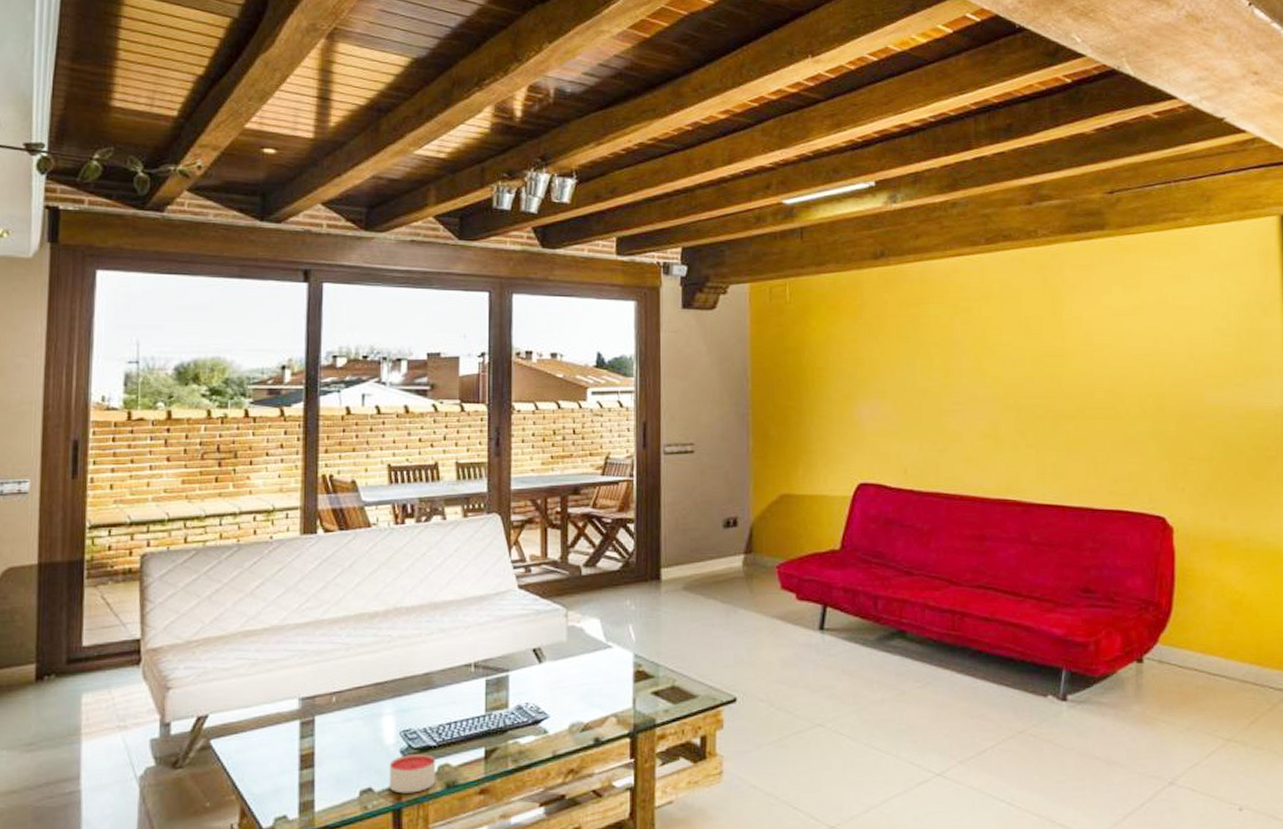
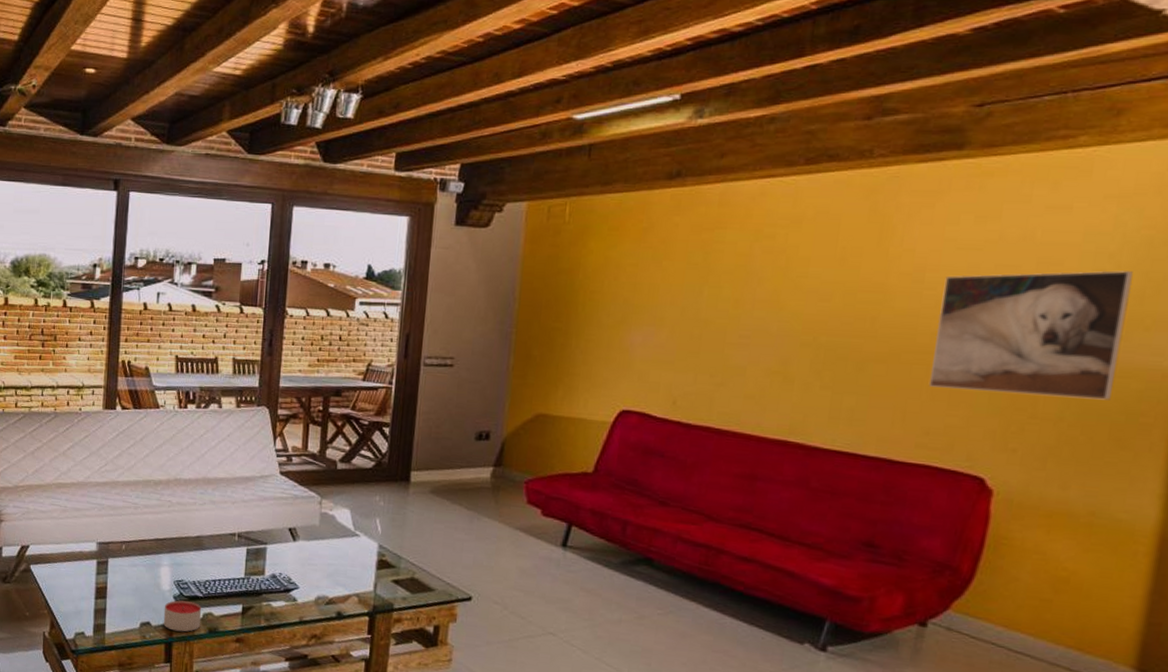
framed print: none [1108,328,1243,439] -> present [930,270,1133,400]

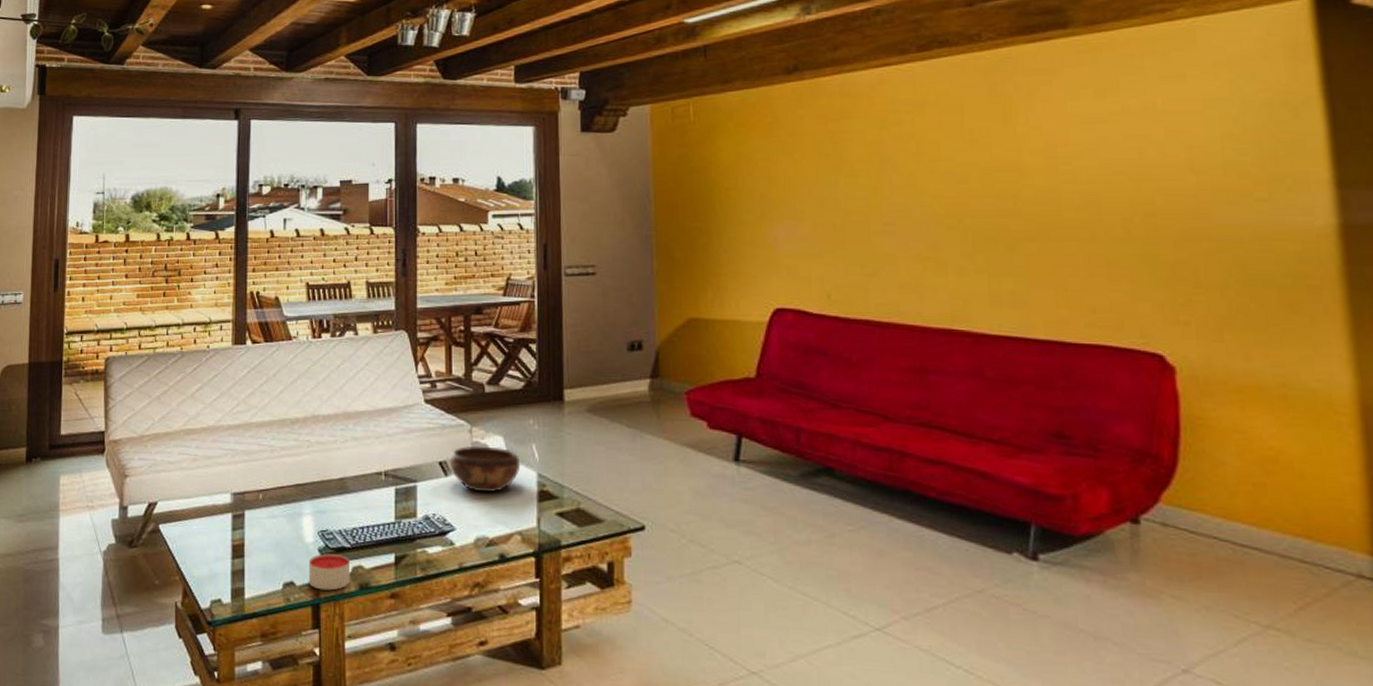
decorative bowl: none [298,516,364,559] -> present [449,446,521,493]
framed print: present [930,270,1133,400] -> none [1077,134,1271,264]

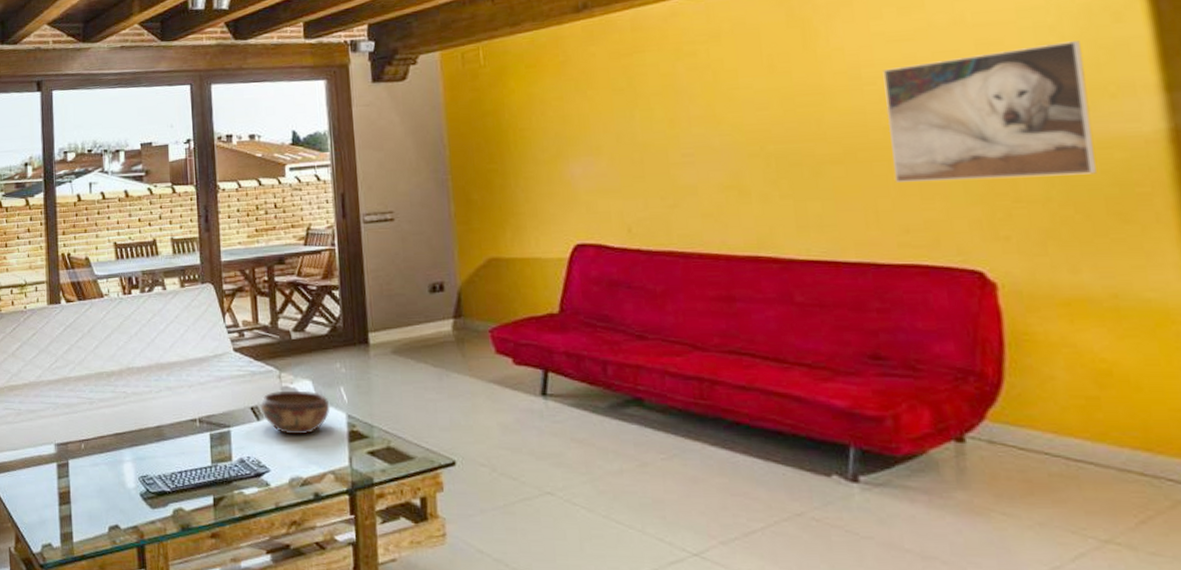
candle: present [308,553,351,591] -> none [131,498,172,533]
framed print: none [1077,134,1271,264] -> present [882,41,1097,182]

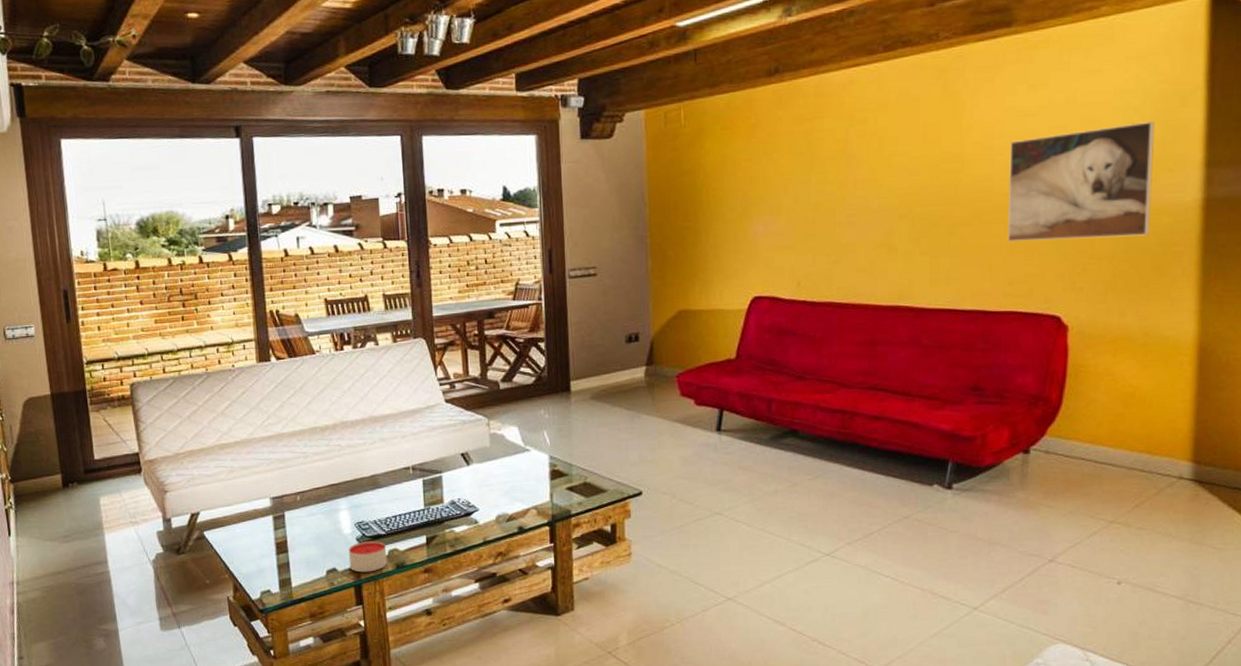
candle: none [131,498,172,533] -> present [348,541,388,573]
decorative bowl: present [260,390,330,435] -> none [470,436,534,477]

